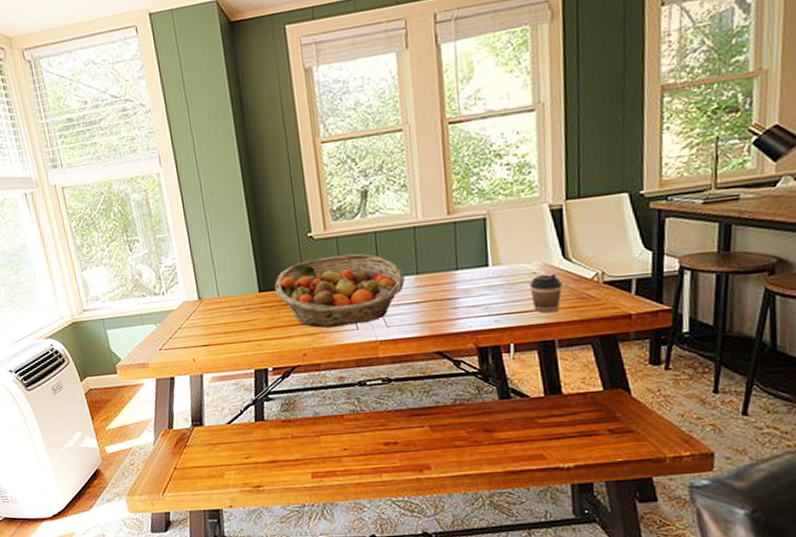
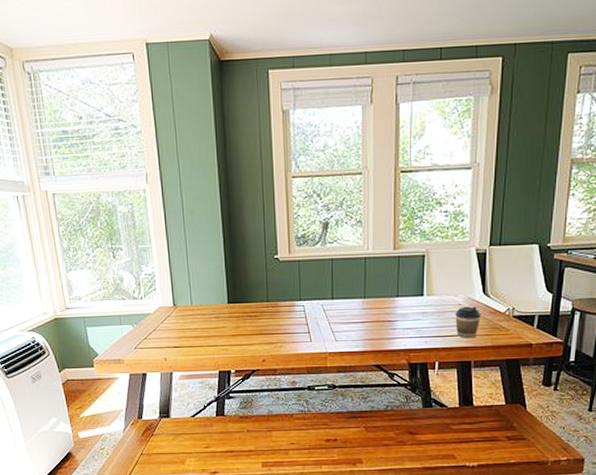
fruit basket: present [274,253,405,328] -> none [242,276,354,338]

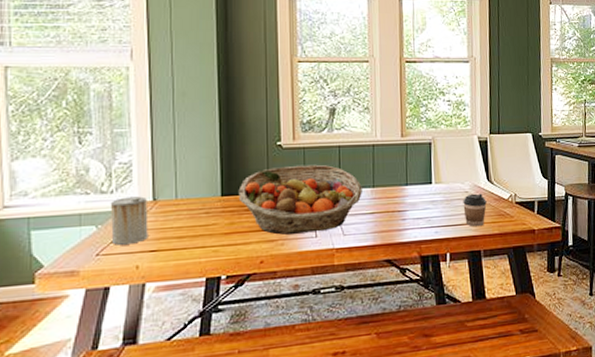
can: none [141,302,172,341] -> present [110,196,149,245]
fruit basket: none [242,276,354,338] -> present [238,164,362,235]

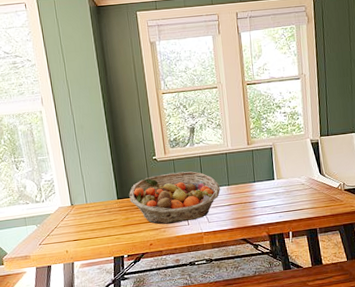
can: present [110,196,149,245] -> none [43,203,71,237]
coffee cup: present [463,193,487,227] -> none [300,184,320,211]

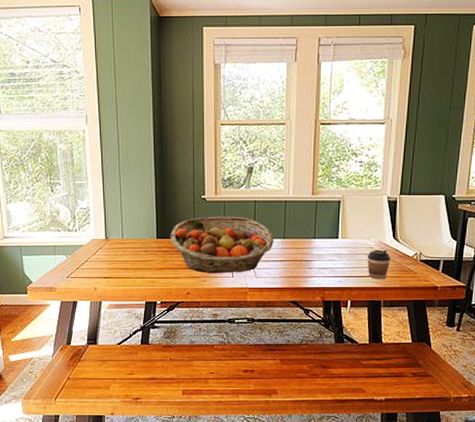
coffee cup: none [300,184,320,211] -> present [367,249,391,280]

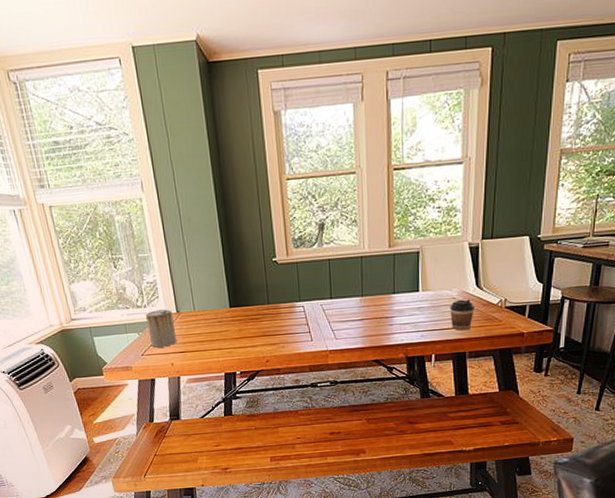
can: none [75,235,103,271] -> present [145,309,177,348]
fruit basket: present [170,216,274,273] -> none [243,277,352,339]

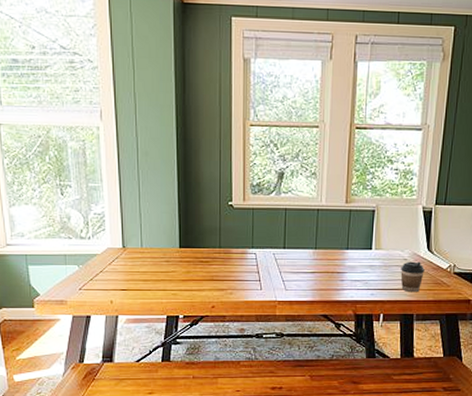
can: present [145,309,177,348] -> none [88,243,120,283]

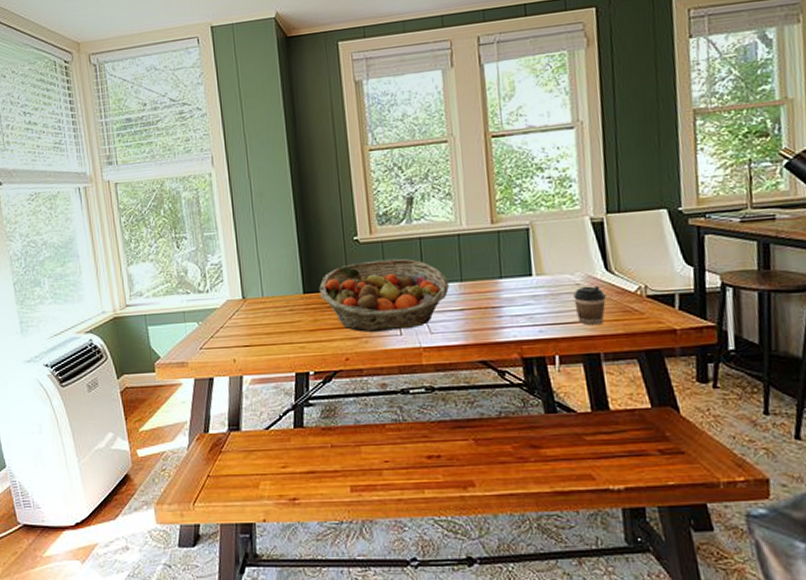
fruit basket: none [194,224,305,285] -> present [319,258,449,332]

